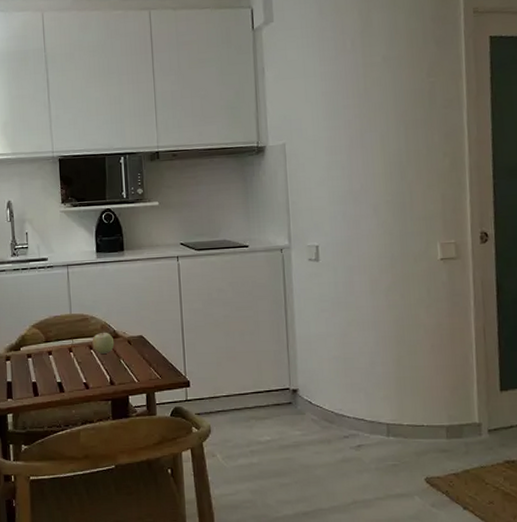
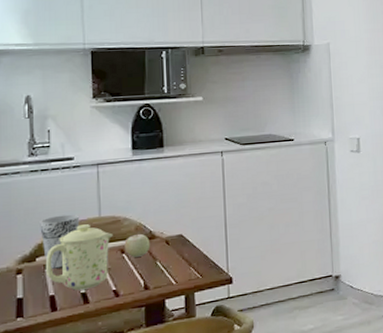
cup: none [22,310,55,359] -> present [40,214,80,269]
mug: none [28,320,82,380] -> present [45,224,113,291]

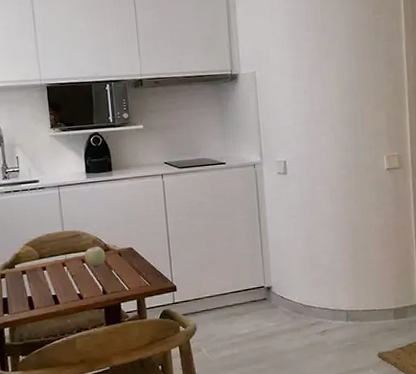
cup: present [40,214,80,269] -> none [15,228,47,275]
mug: present [45,224,113,291] -> none [22,237,75,293]

